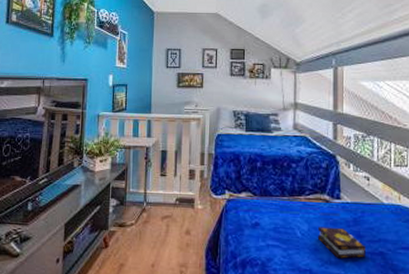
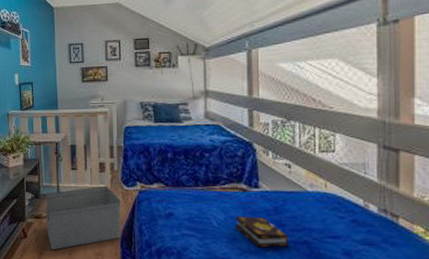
storage bin: none [129,193,209,262] -> present [45,186,122,250]

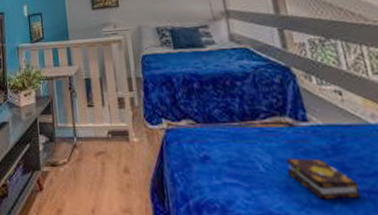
storage bin: present [45,186,122,250] -> none [60,124,150,206]

